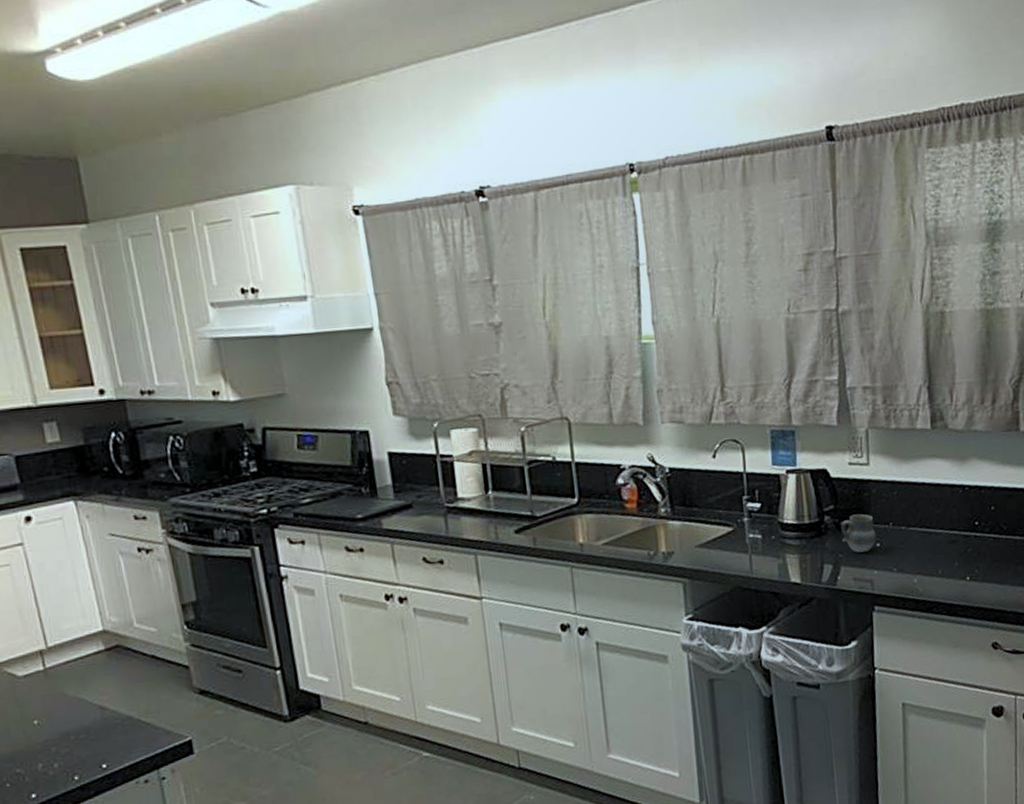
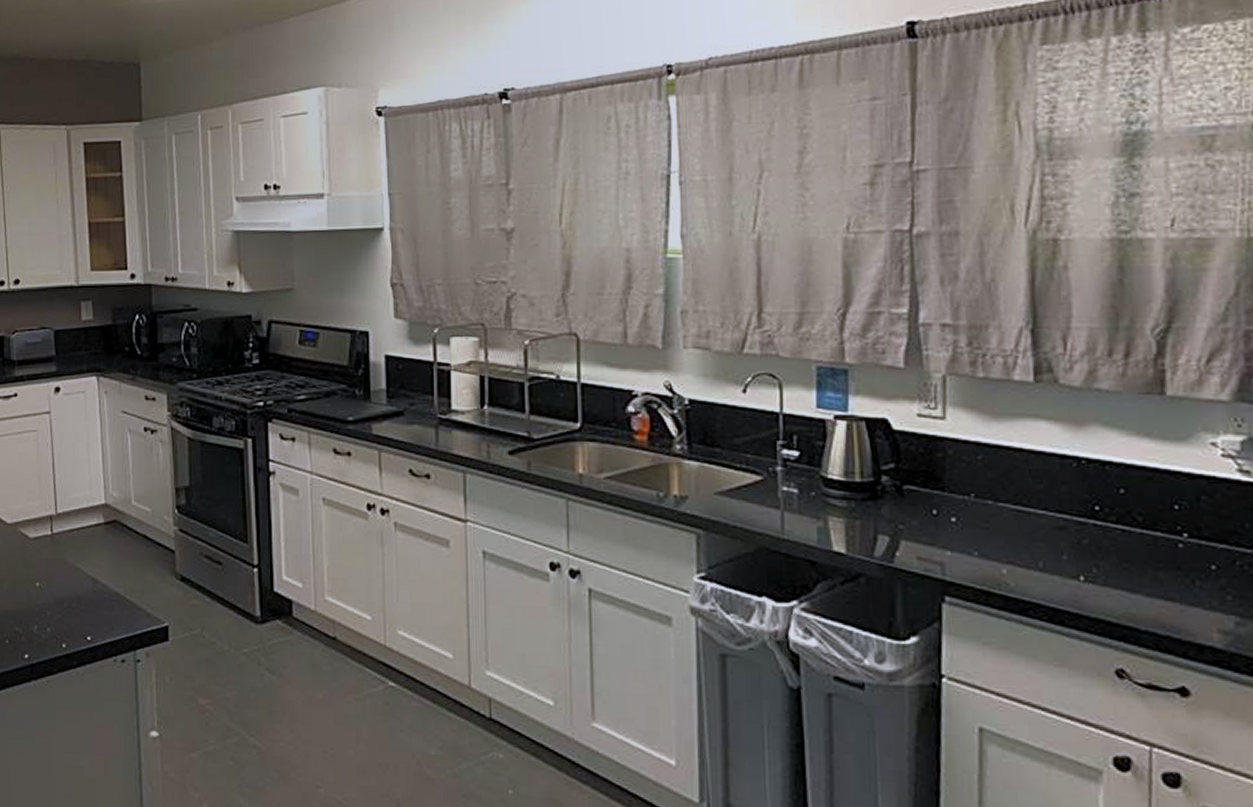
cup: present [841,514,877,553] -> none [903,478,952,526]

